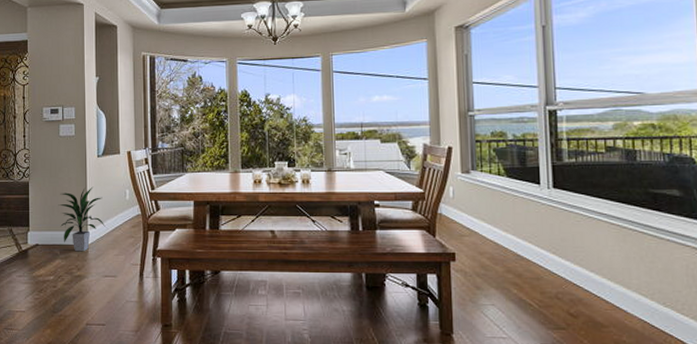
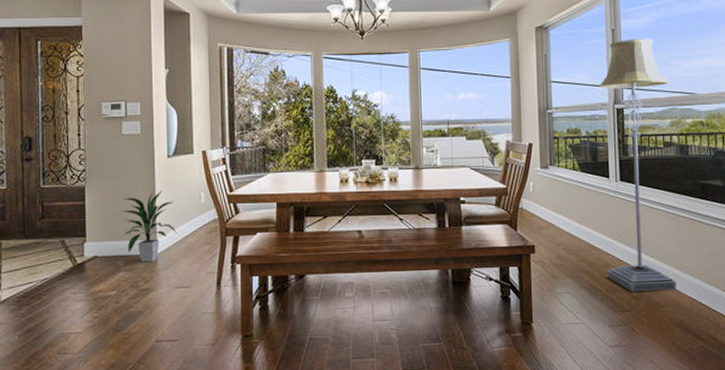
floor lamp: none [527,34,623,309] -> present [598,38,676,292]

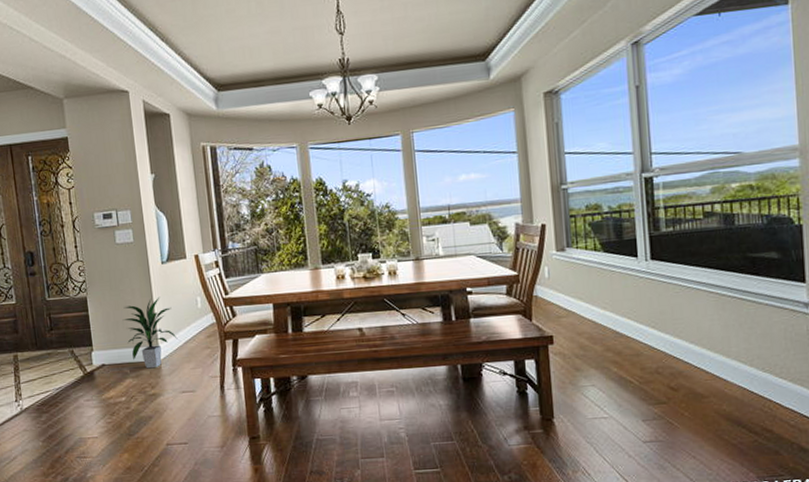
floor lamp: present [598,38,676,292] -> none [621,92,722,382]

